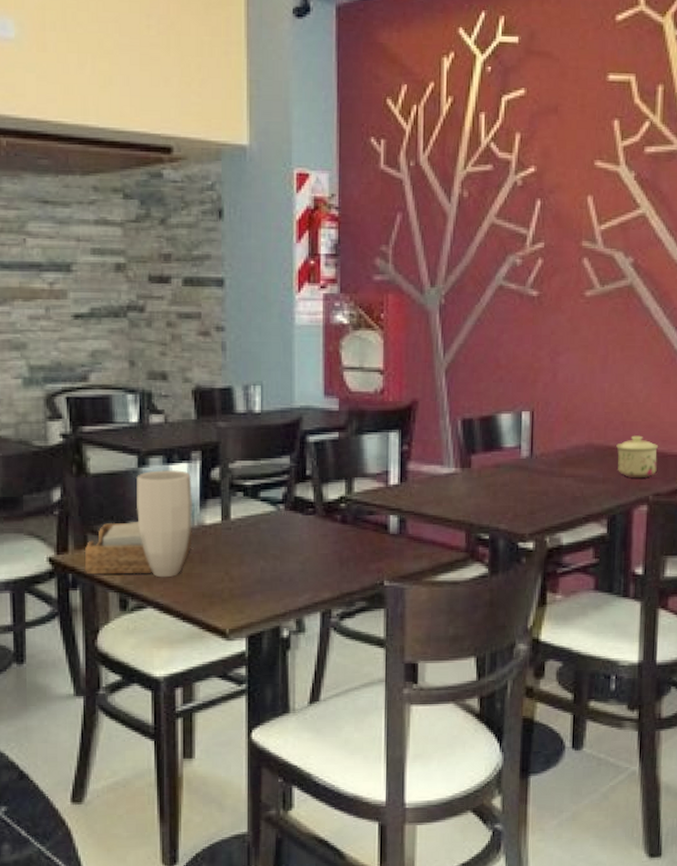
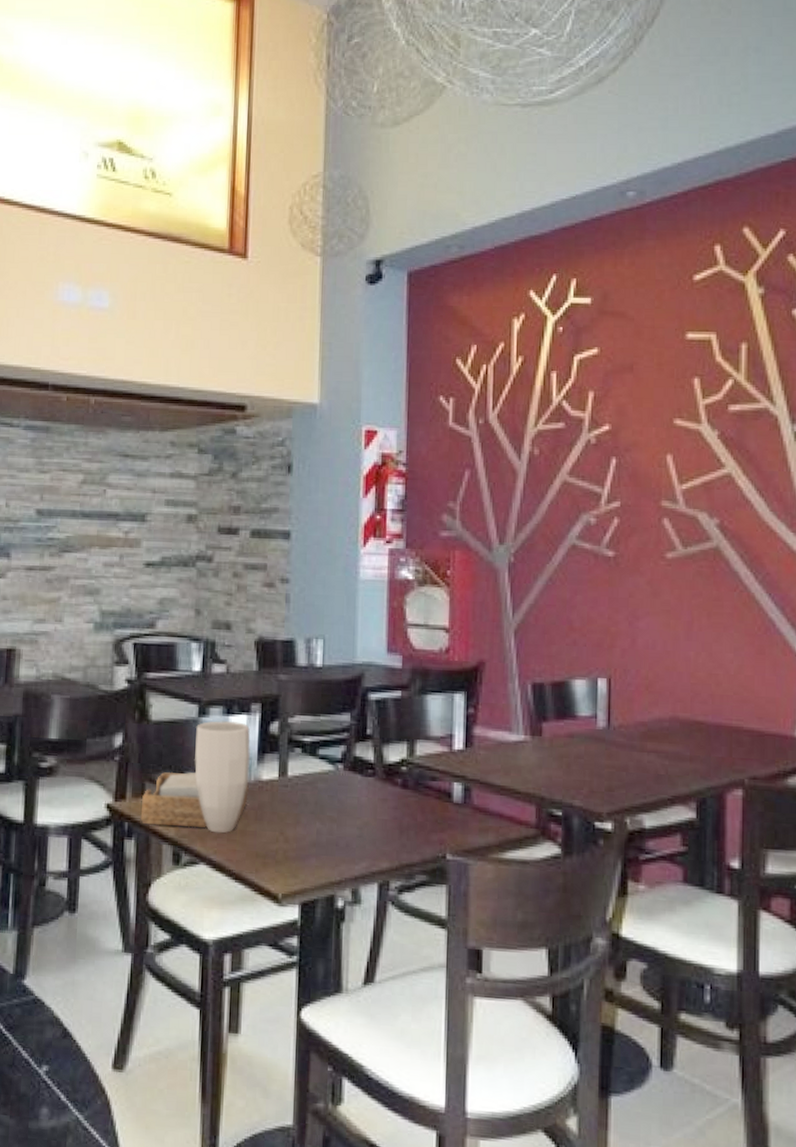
sugar bowl: present [616,435,659,479] -> none [705,710,754,759]

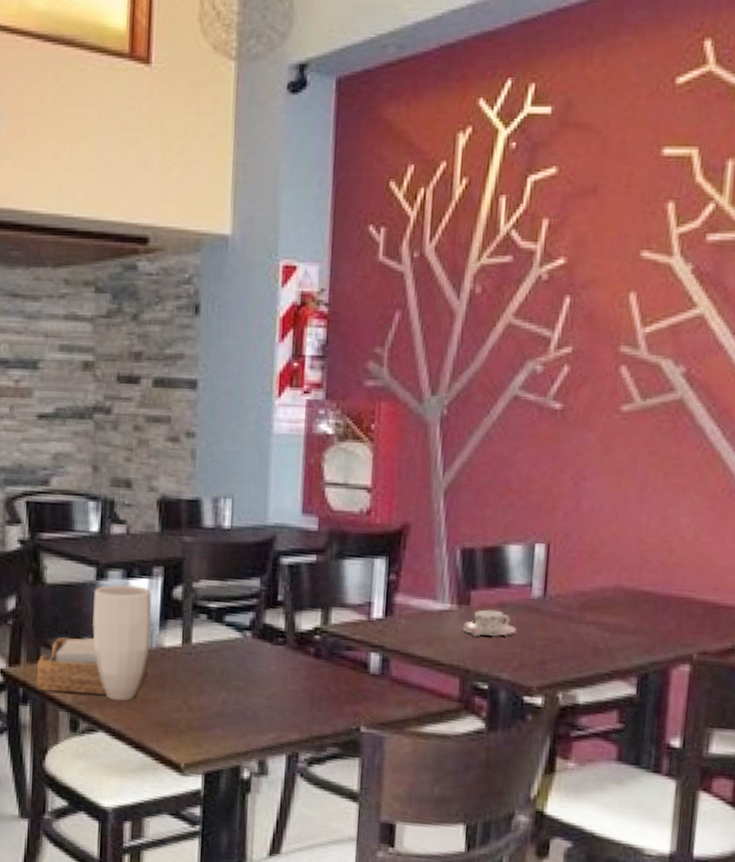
teacup: none [536,740,585,766] -> present [462,609,517,637]

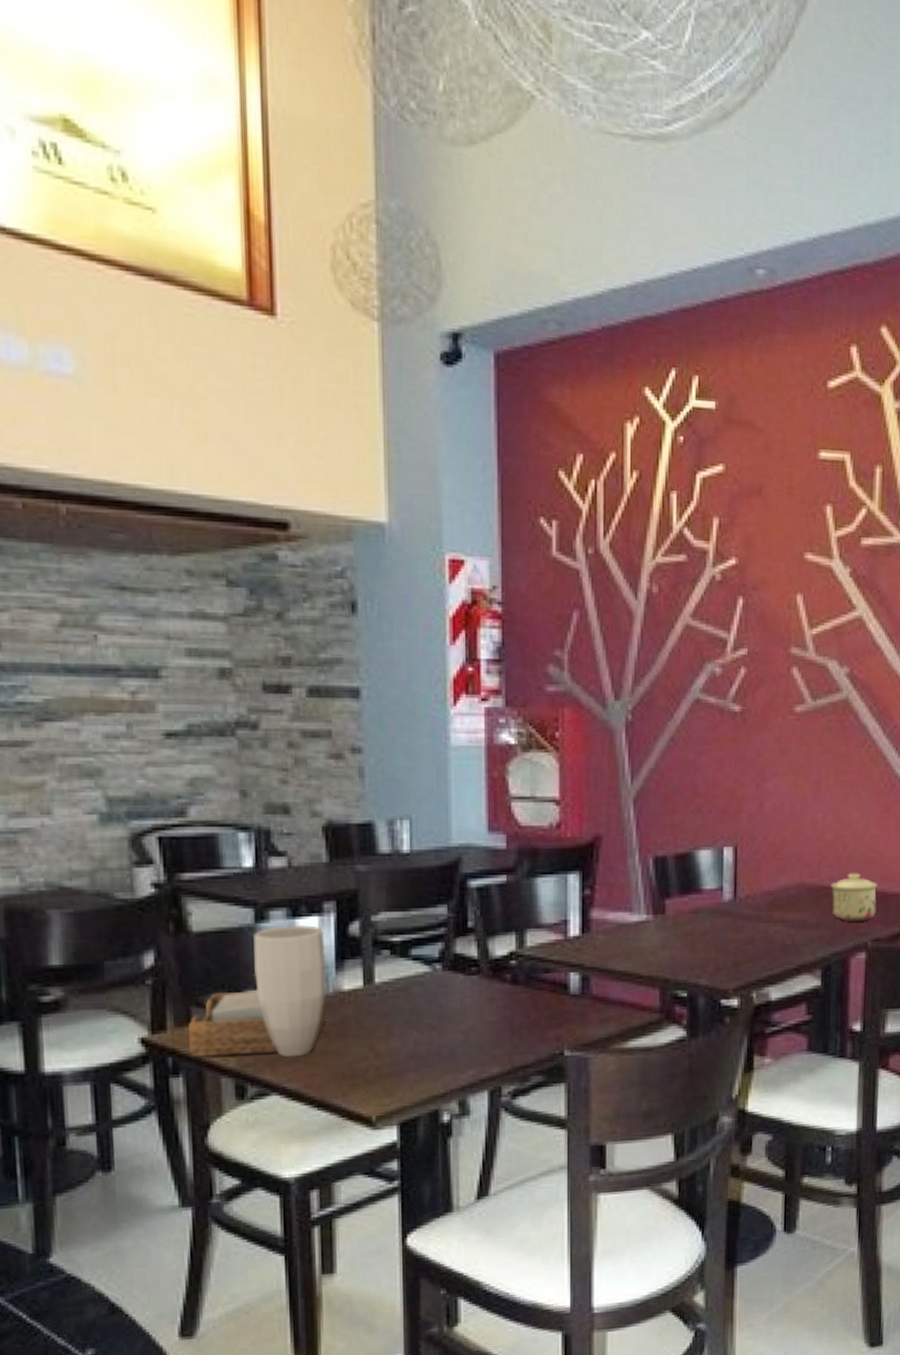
teacup: present [462,609,517,637] -> none [659,917,711,946]
sugar bowl: none [653,580,709,632] -> present [831,873,878,922]

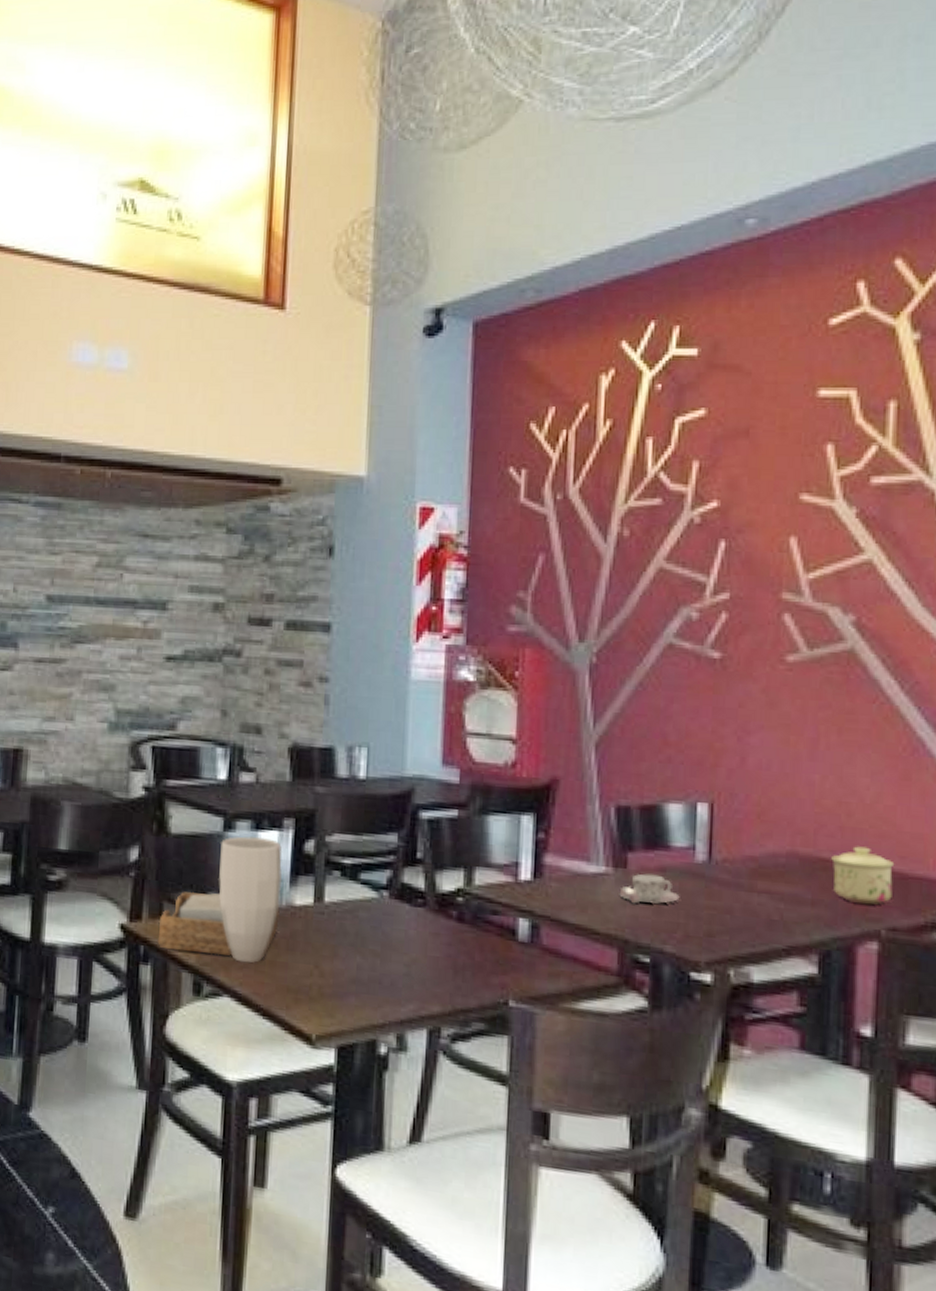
teacup: none [659,917,711,946] -> present [619,873,680,904]

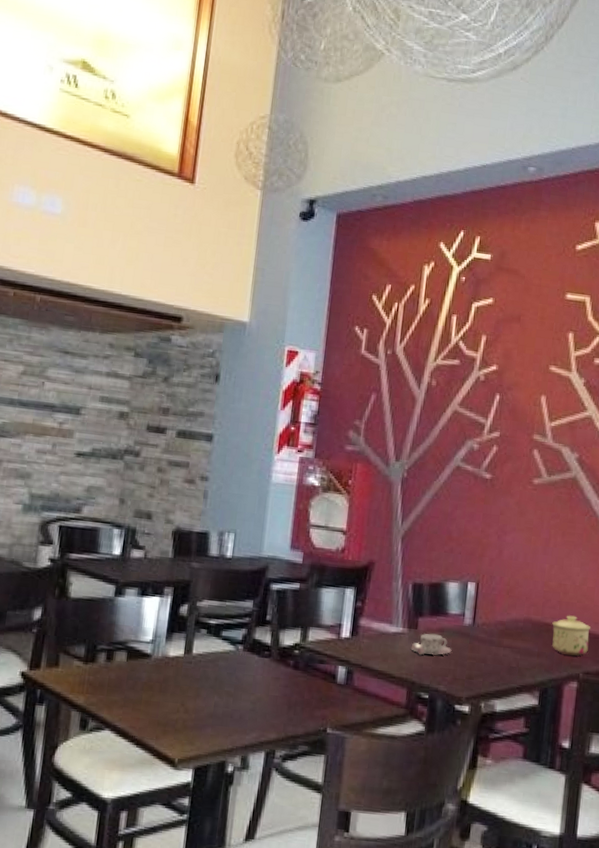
napkin holder: present [157,892,280,958] -> none [52,645,157,699]
cup: present [218,836,282,963] -> none [107,601,161,703]

